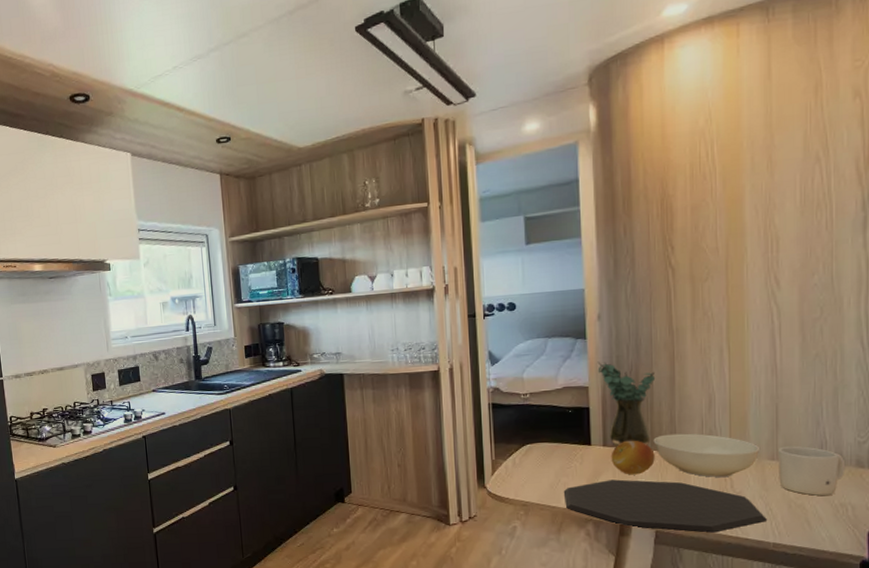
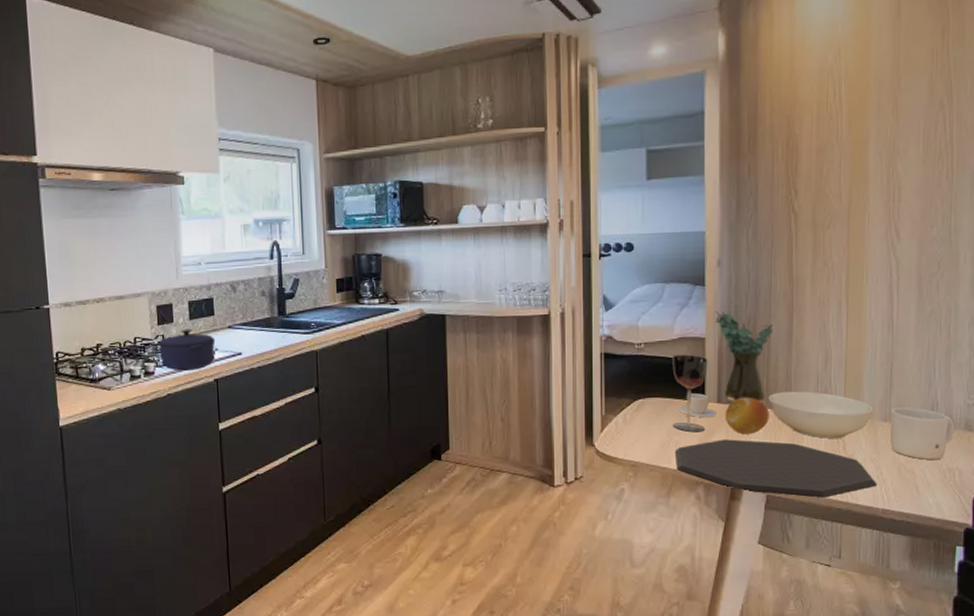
cooking pot: none [94,393,143,430] -> present [159,328,216,371]
wineglass: none [557,402,592,474] -> present [672,354,708,433]
teacup: none [566,438,603,460] -> present [679,393,717,418]

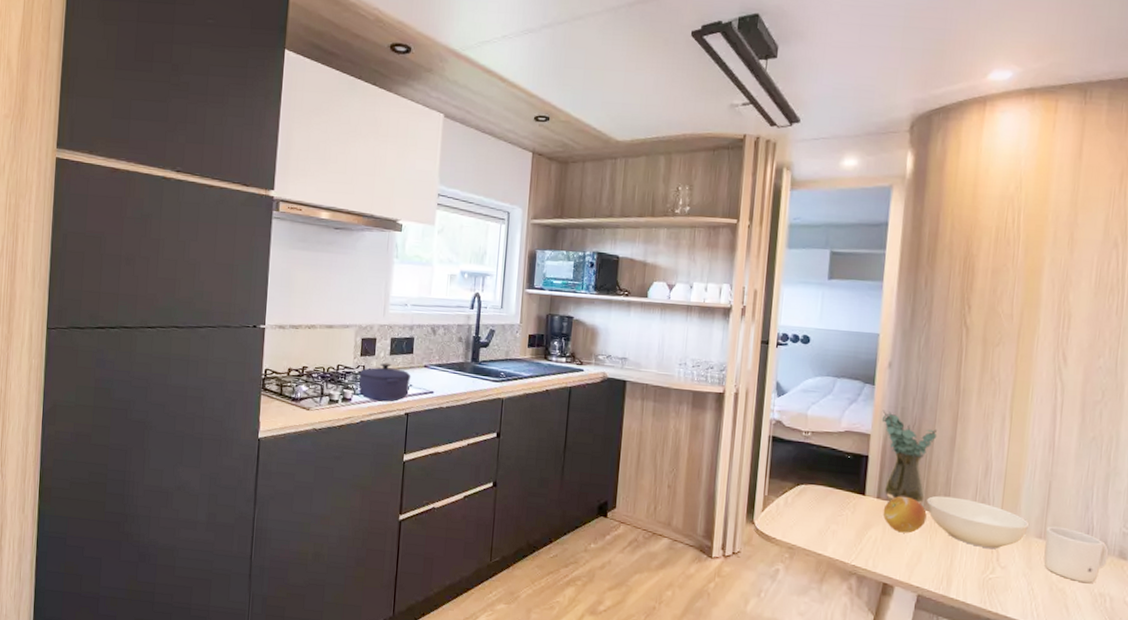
wineglass: present [672,354,708,433] -> none [832,447,871,525]
placemat: present [676,439,877,498] -> none [831,534,1027,605]
teacup: present [679,393,717,418] -> none [839,486,875,512]

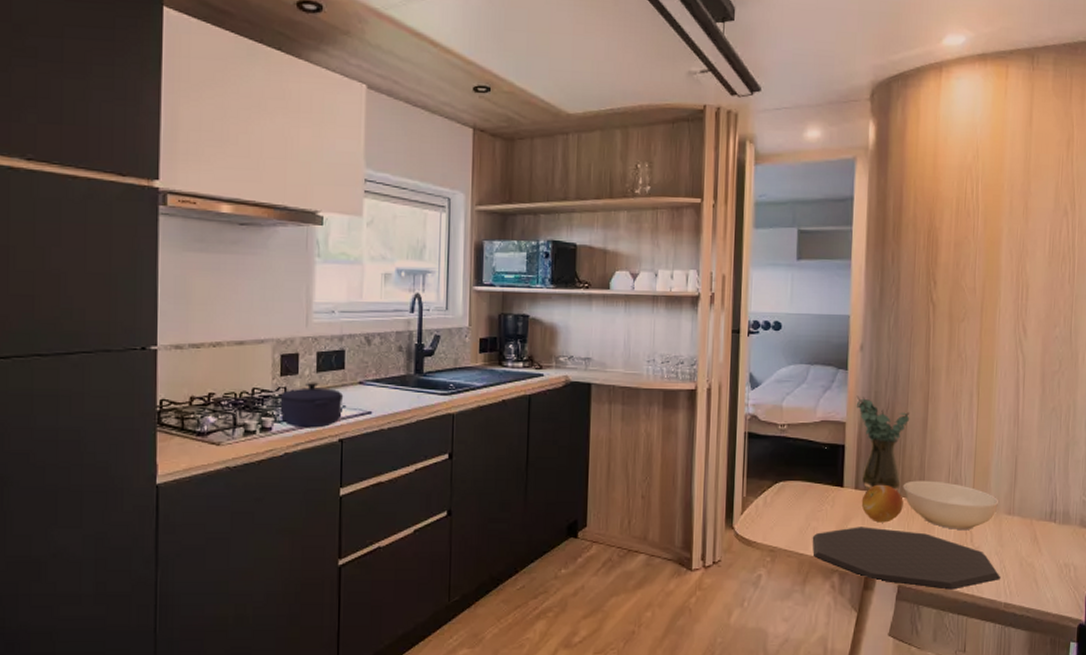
placemat: none [831,534,1027,605] -> present [813,527,1000,590]
mug: present [1043,526,1109,583] -> none [1013,501,1071,554]

